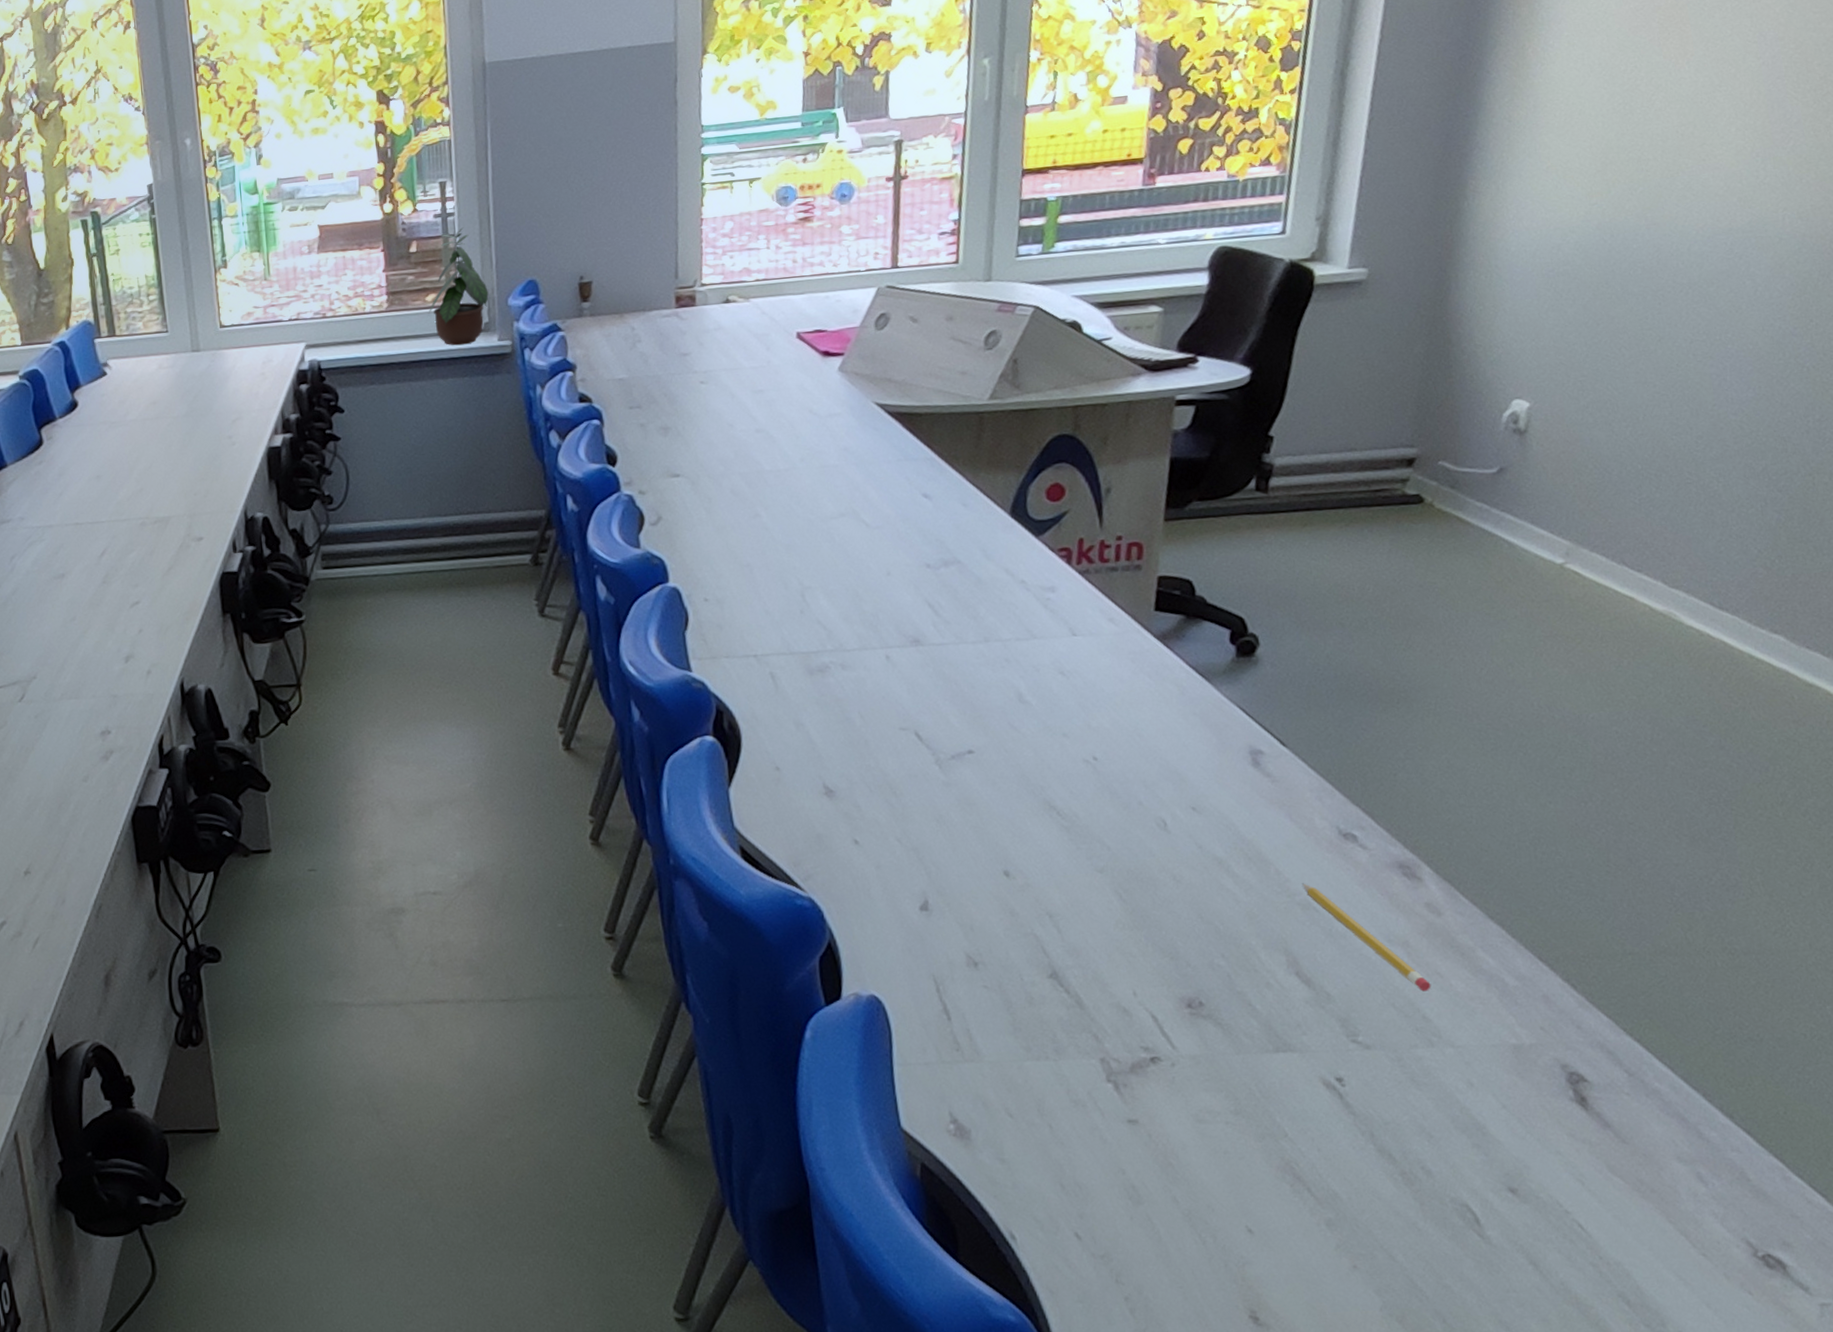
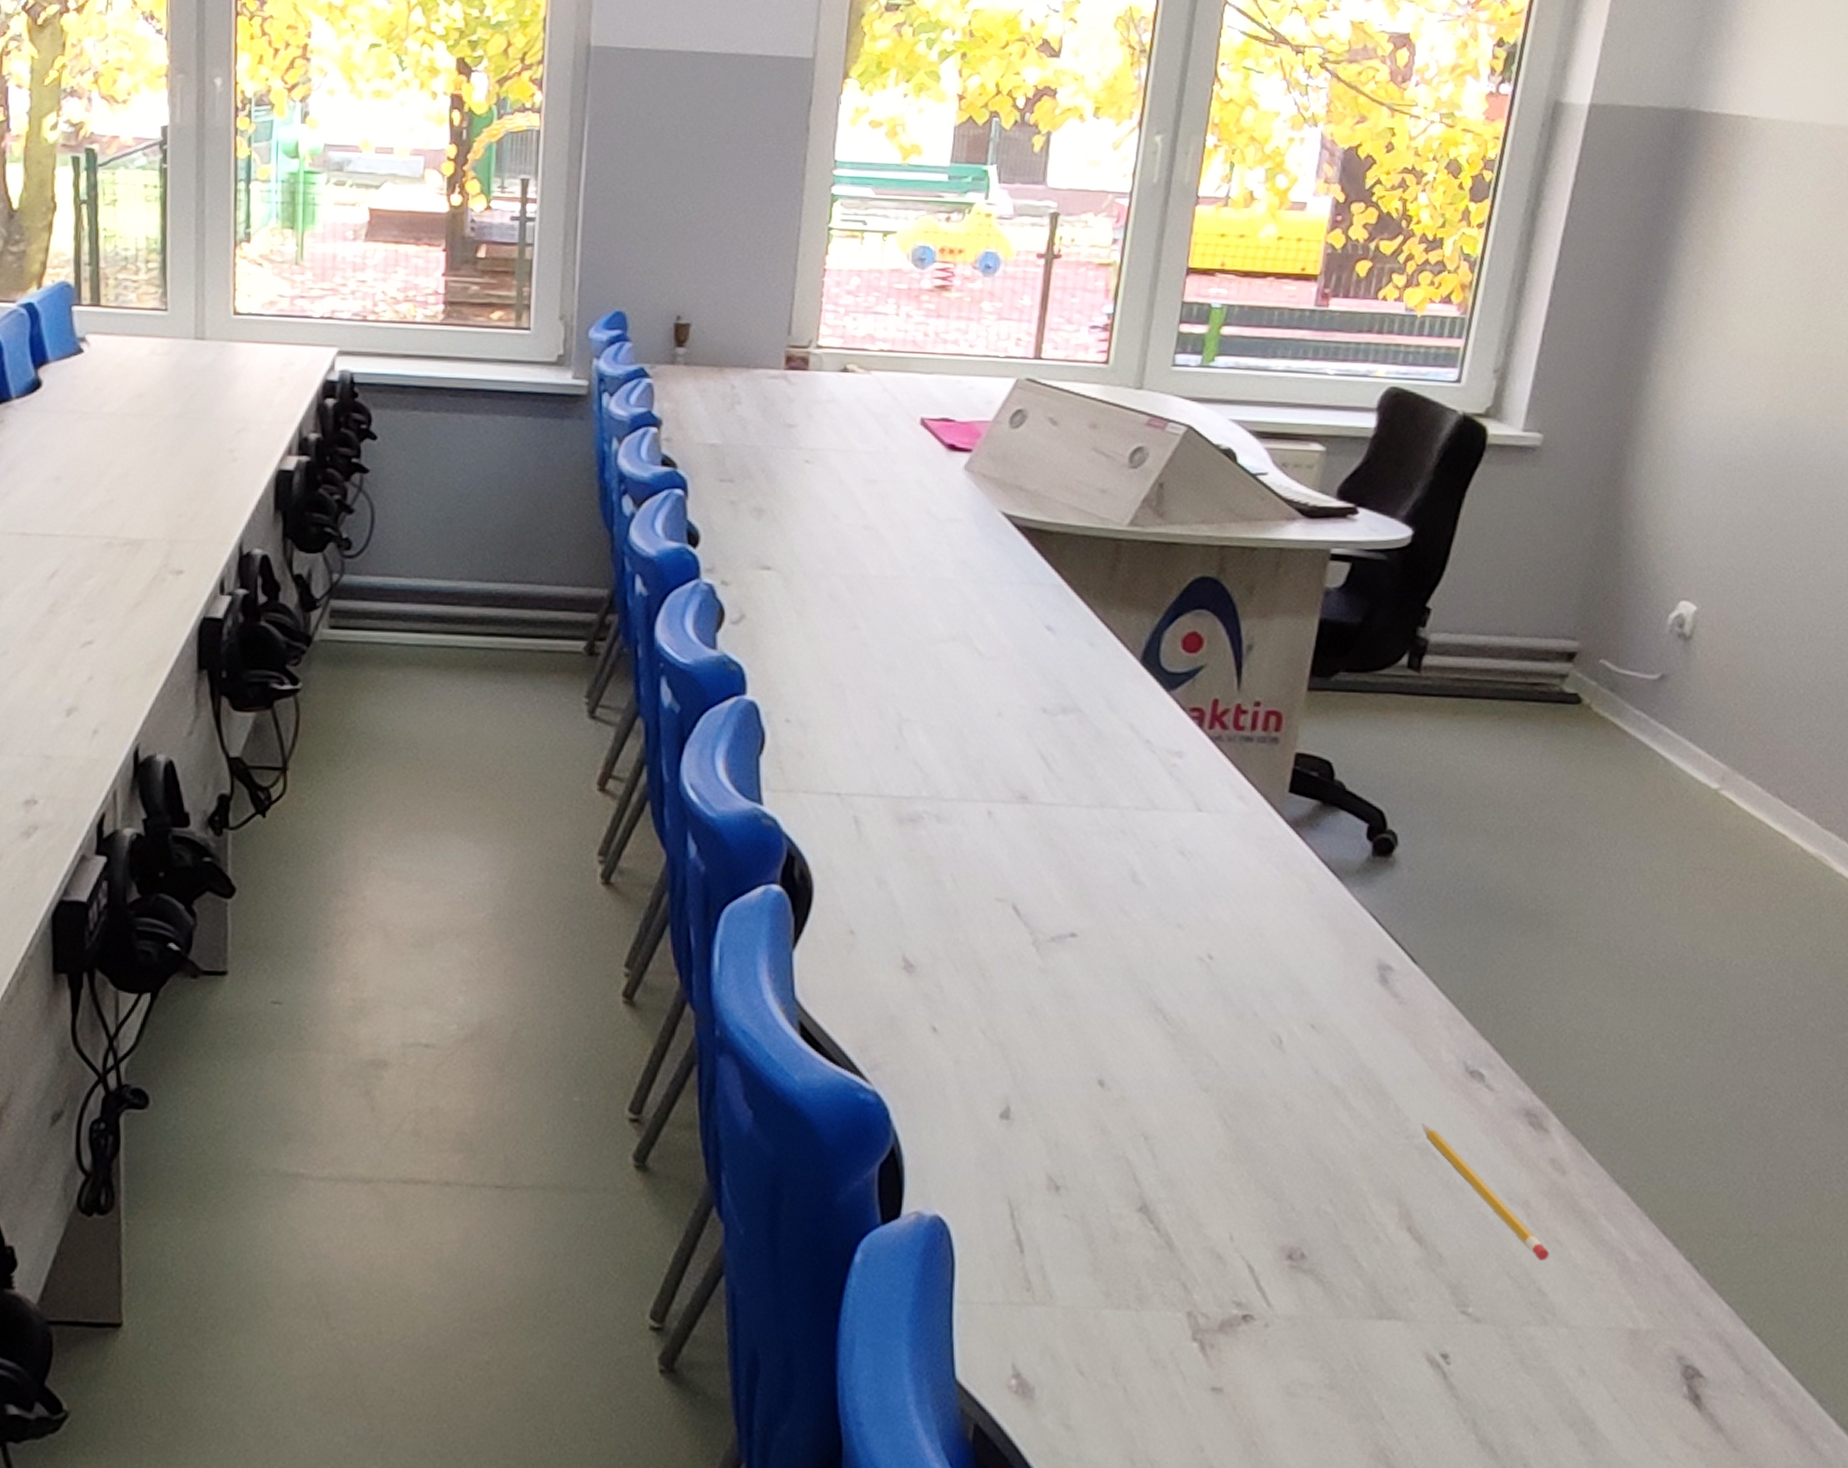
potted plant: present [428,227,489,345] -> none [491,237,567,378]

